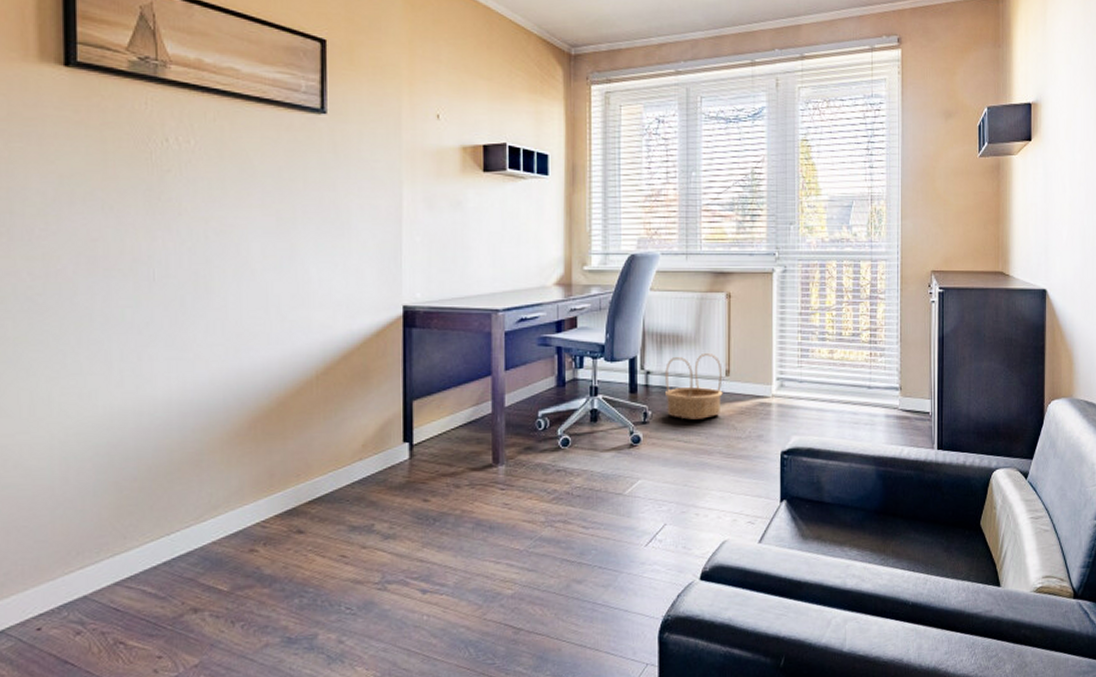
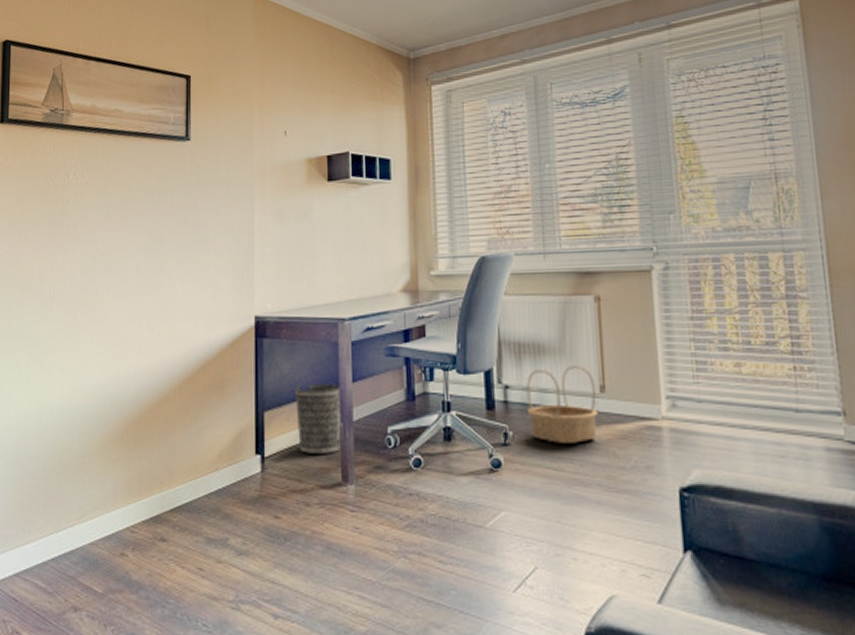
wastebasket: none [446,372,495,439] -> present [295,384,343,454]

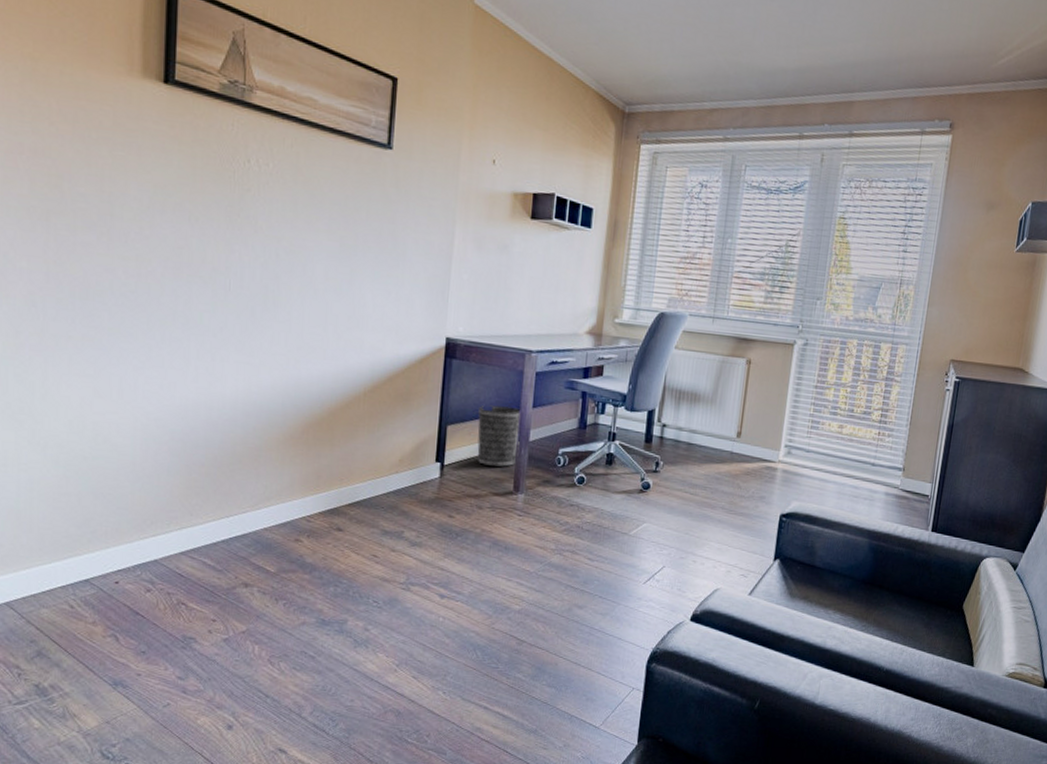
basket: present [526,364,598,443] -> none [677,413,735,475]

